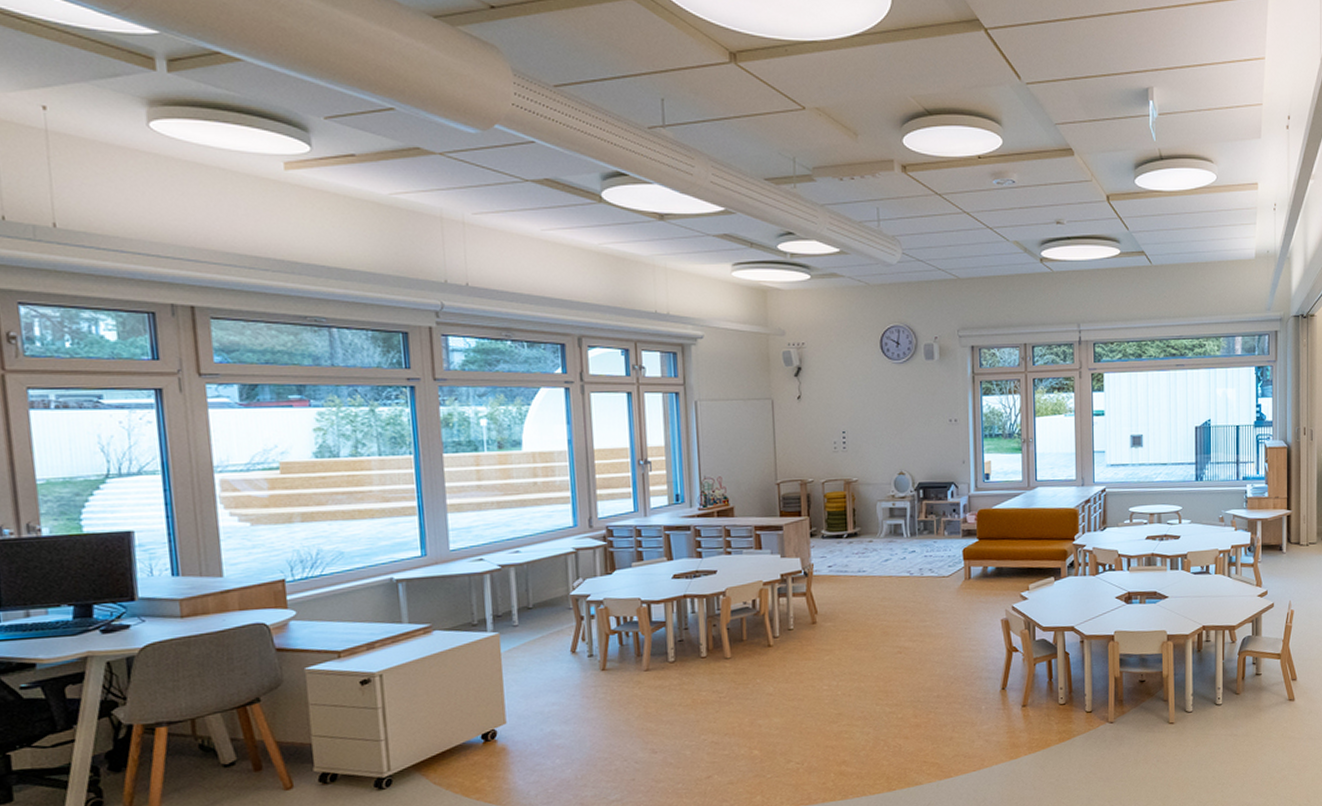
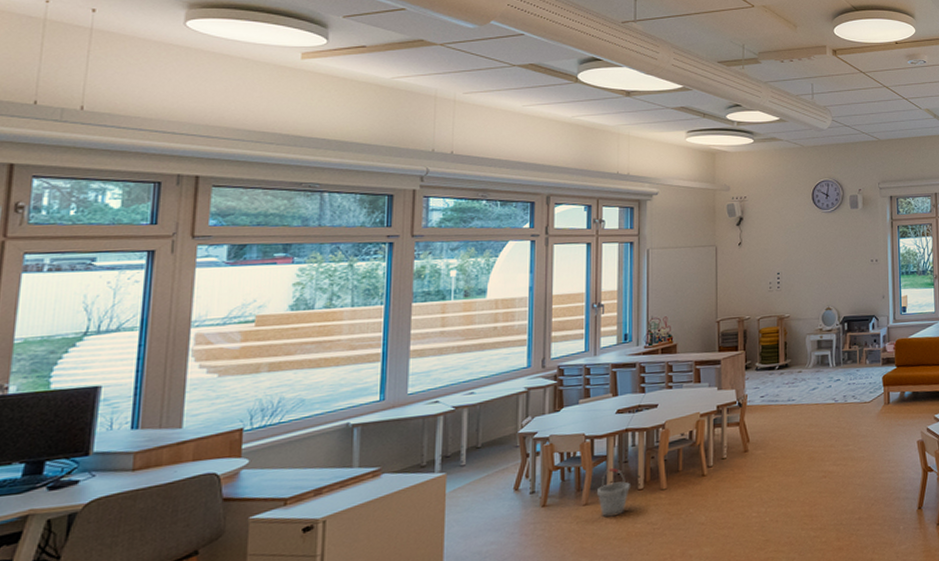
bucket: none [657,634,692,684] -> present [596,467,630,518]

